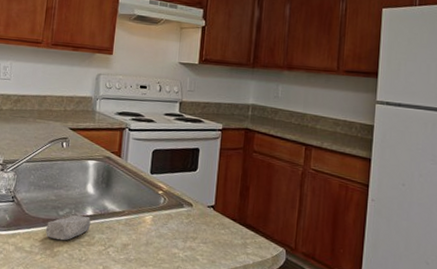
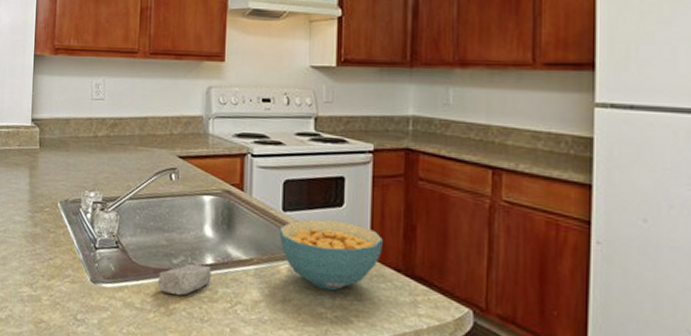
cereal bowl: none [147,180,225,236] -> present [279,219,383,291]

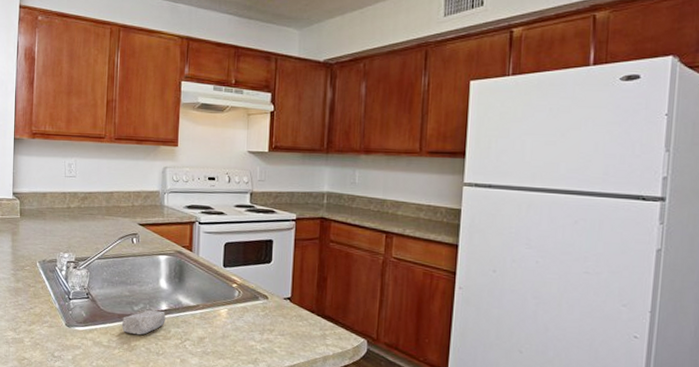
cereal bowl: present [279,219,383,291] -> none [220,273,301,328]

